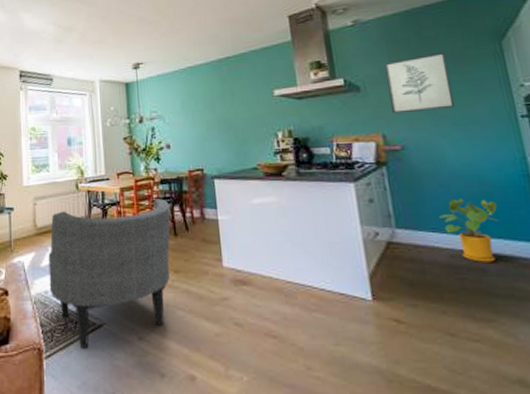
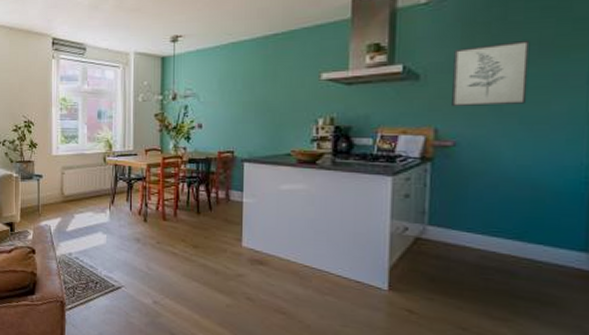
armchair: present [48,198,171,350] -> none [73,177,197,306]
house plant: present [440,198,498,262] -> none [478,201,545,266]

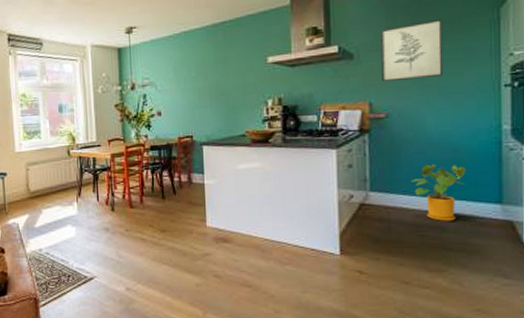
house plant: none [478,201,545,266] -> present [412,164,465,221]

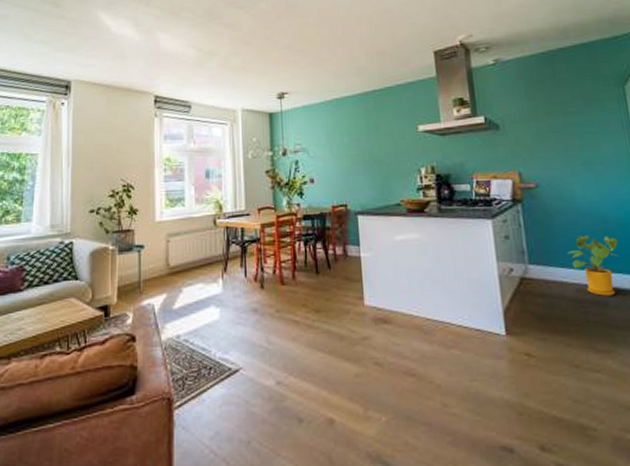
wall art: present [381,18,443,81] -> none [522,94,583,151]

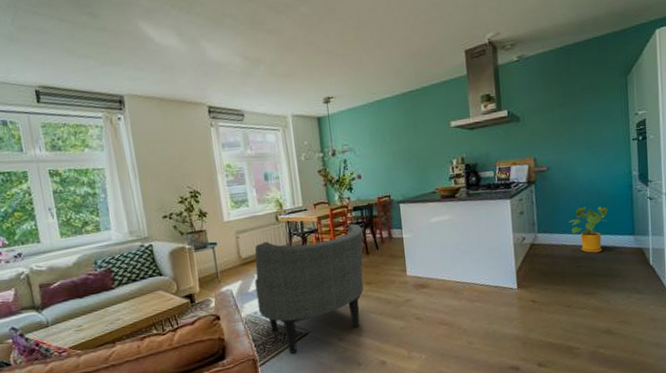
armchair: none [181,235,314,397] -> present [254,223,364,355]

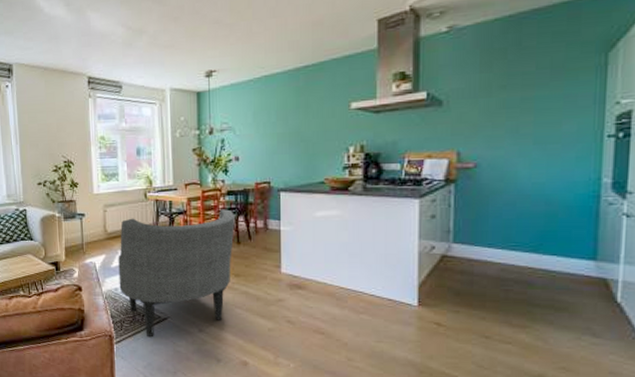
house plant: present [569,206,608,253] -> none [498,217,558,276]

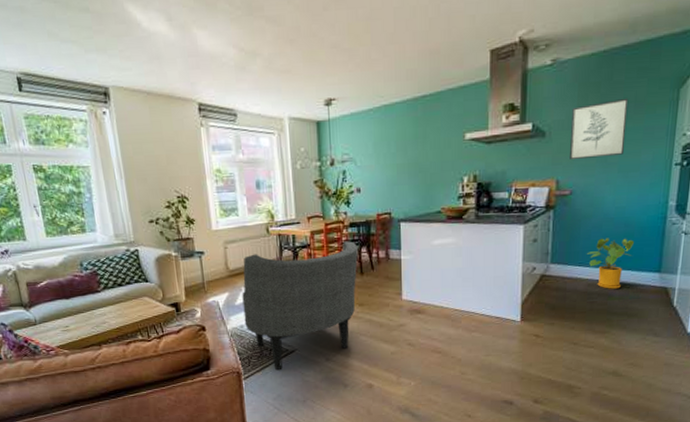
wall art: none [473,64,543,129] -> present [570,98,629,159]
house plant: none [498,217,558,276] -> present [587,238,634,289]

